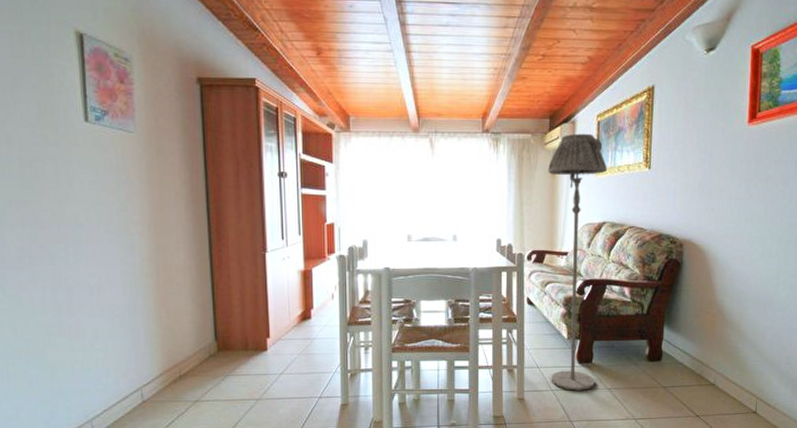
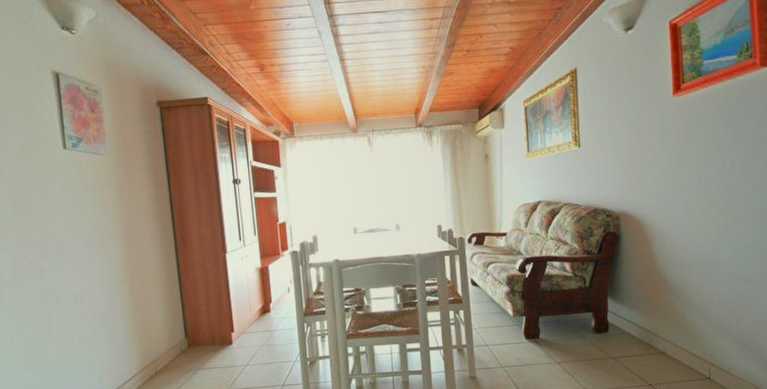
floor lamp: present [548,133,608,391] -> none [481,119,544,366]

